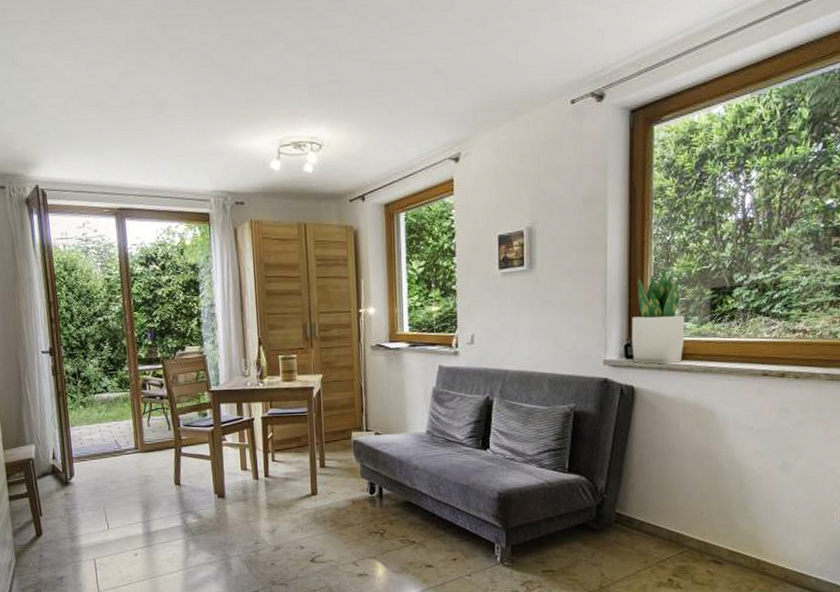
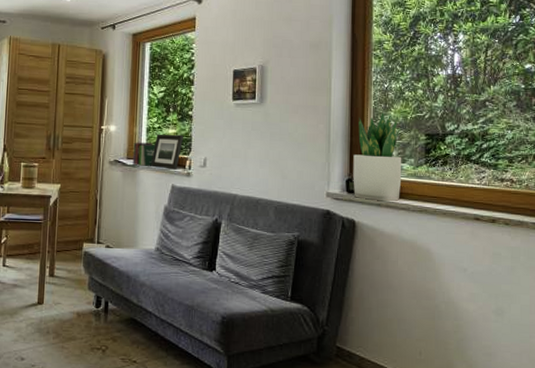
books: none [395,323,419,348] -> present [132,142,156,166]
picture frame: none [414,311,449,350] -> present [150,134,184,170]

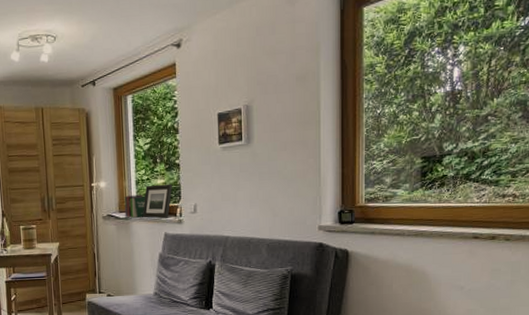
planter: present [353,112,402,202] -> none [345,139,397,230]

